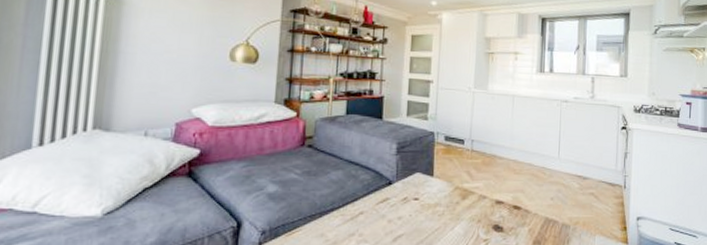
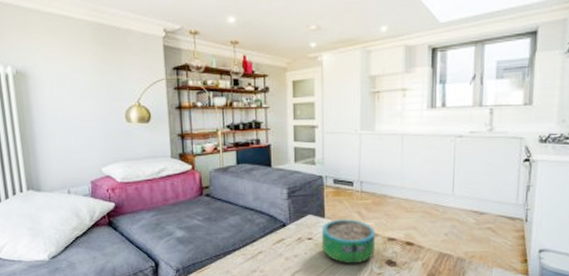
decorative bowl: none [427,177,484,229] -> present [321,218,376,264]

